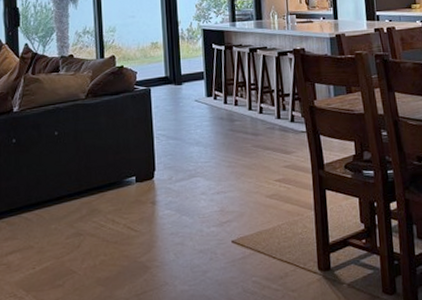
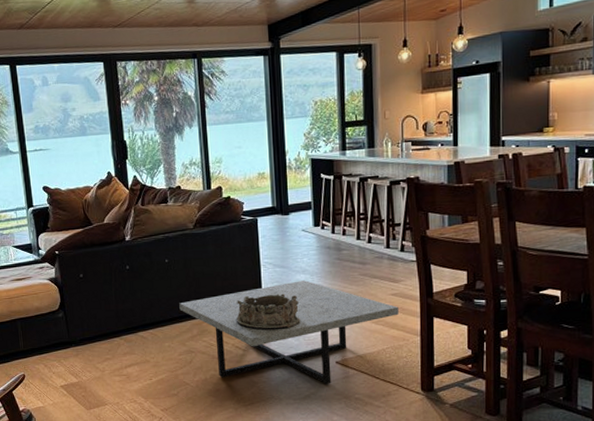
coffee table: none [68,153,292,267] -> present [179,280,399,384]
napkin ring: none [127,167,195,207] -> present [235,293,301,330]

